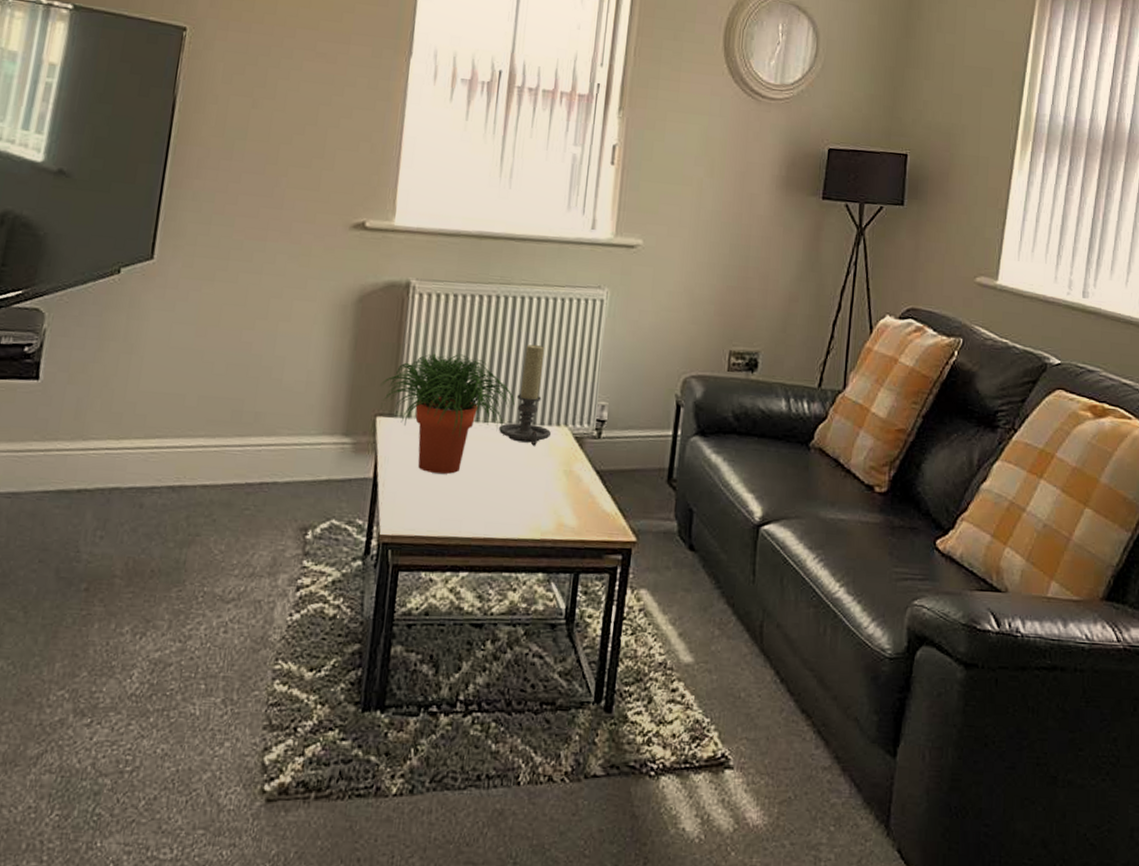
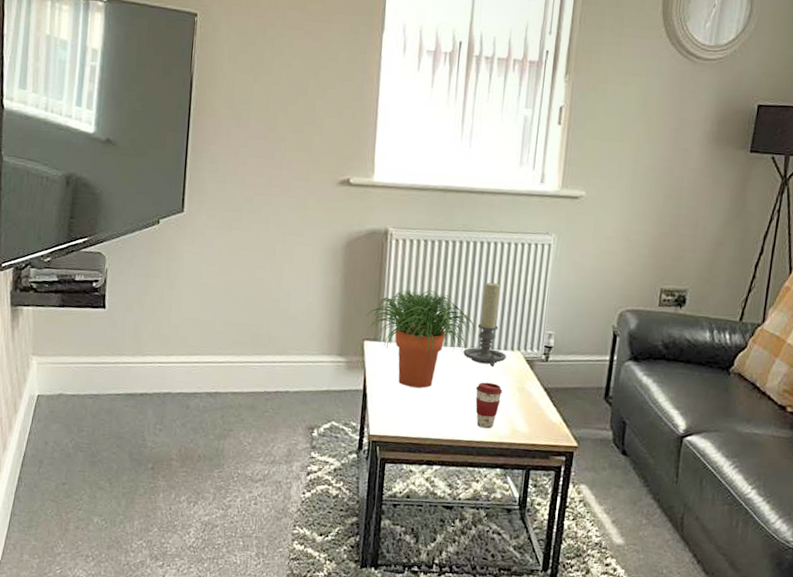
coffee cup: none [513,465,546,523] -> present [475,382,503,429]

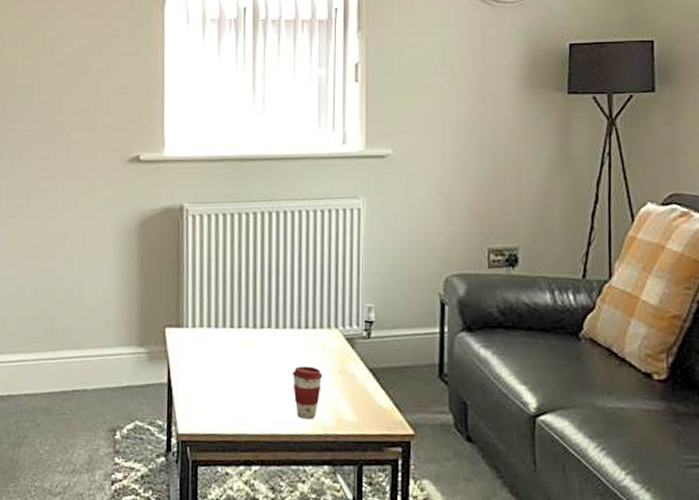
potted plant: present [366,289,476,388] -> none [166,267,287,377]
candle holder: present [463,282,506,367] -> none [275,254,323,348]

